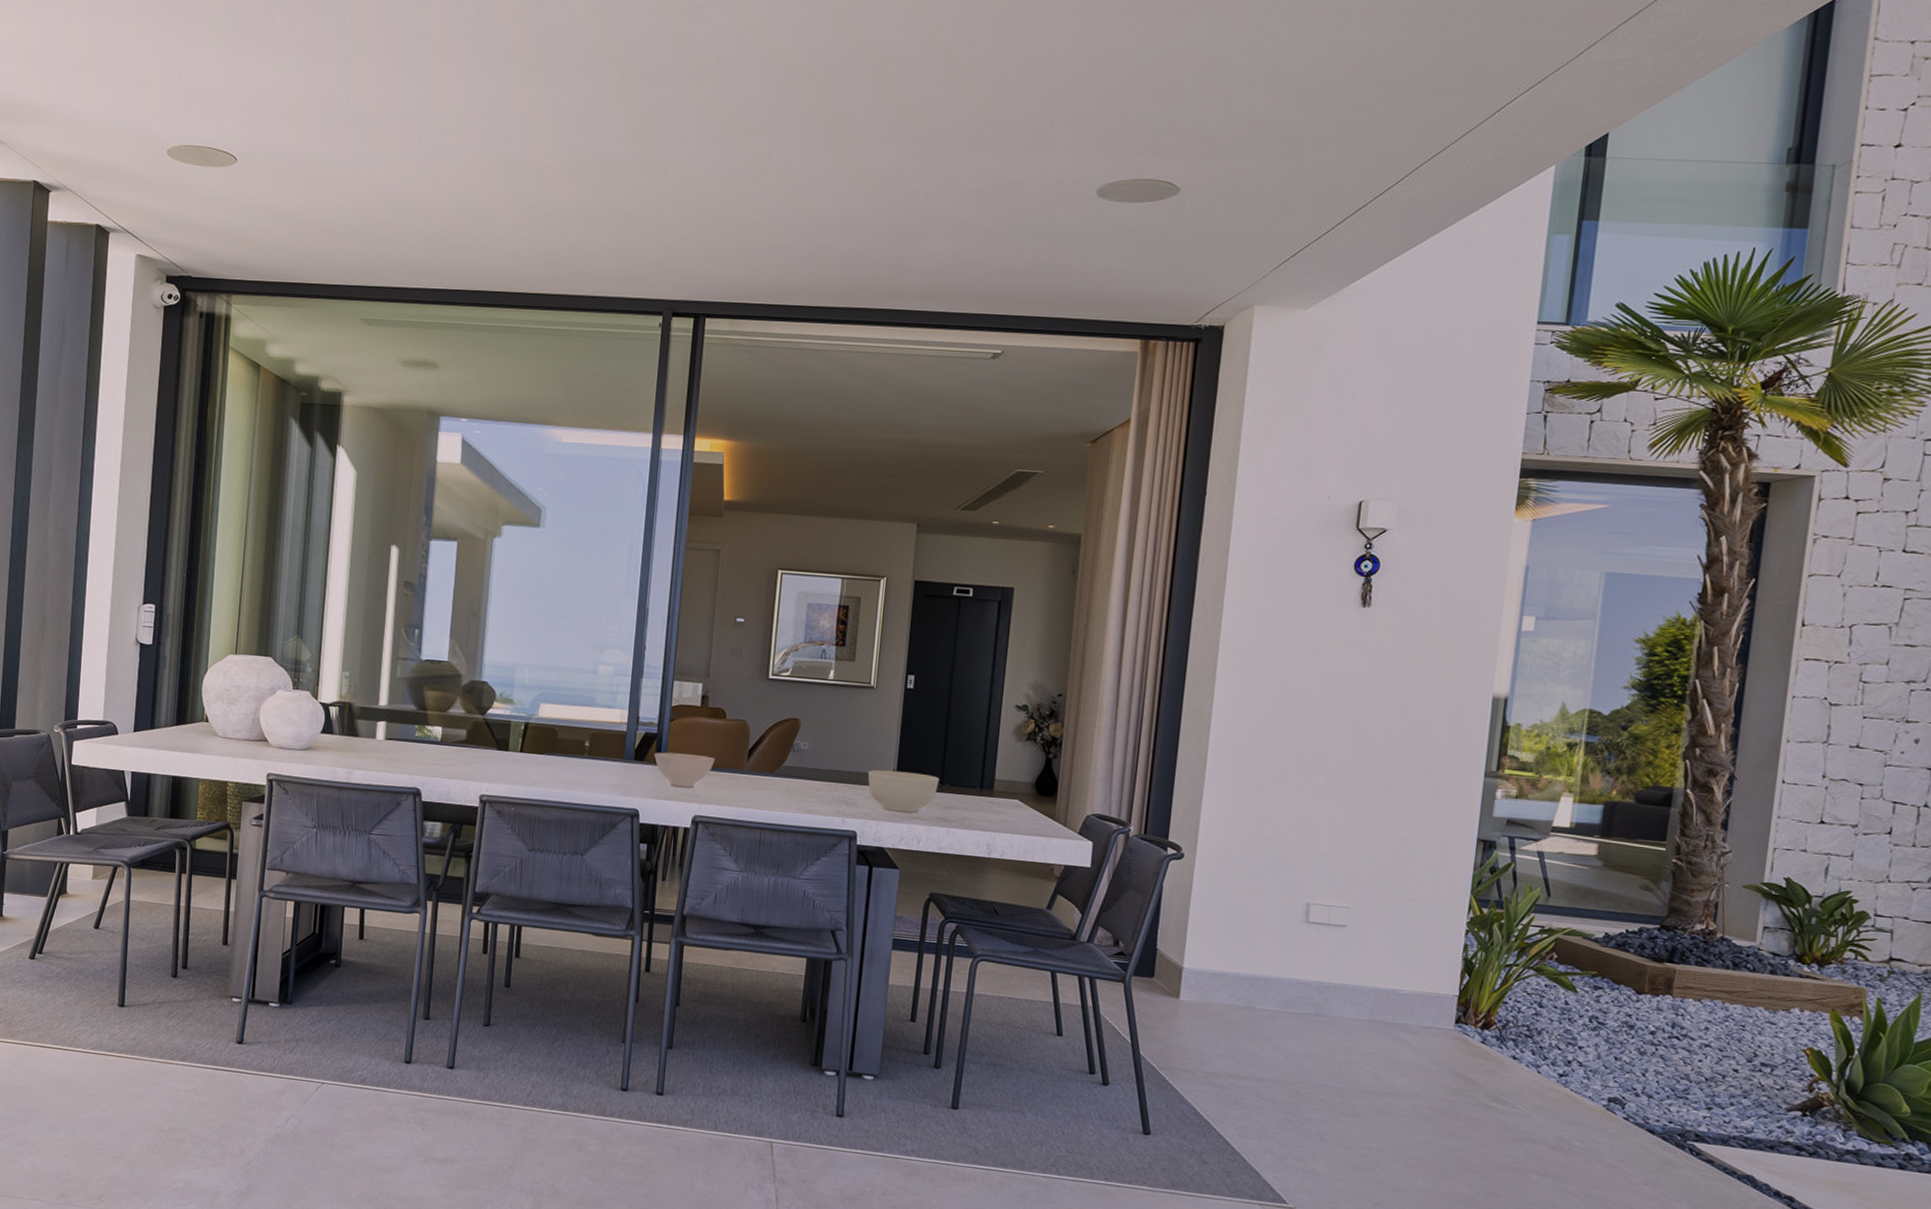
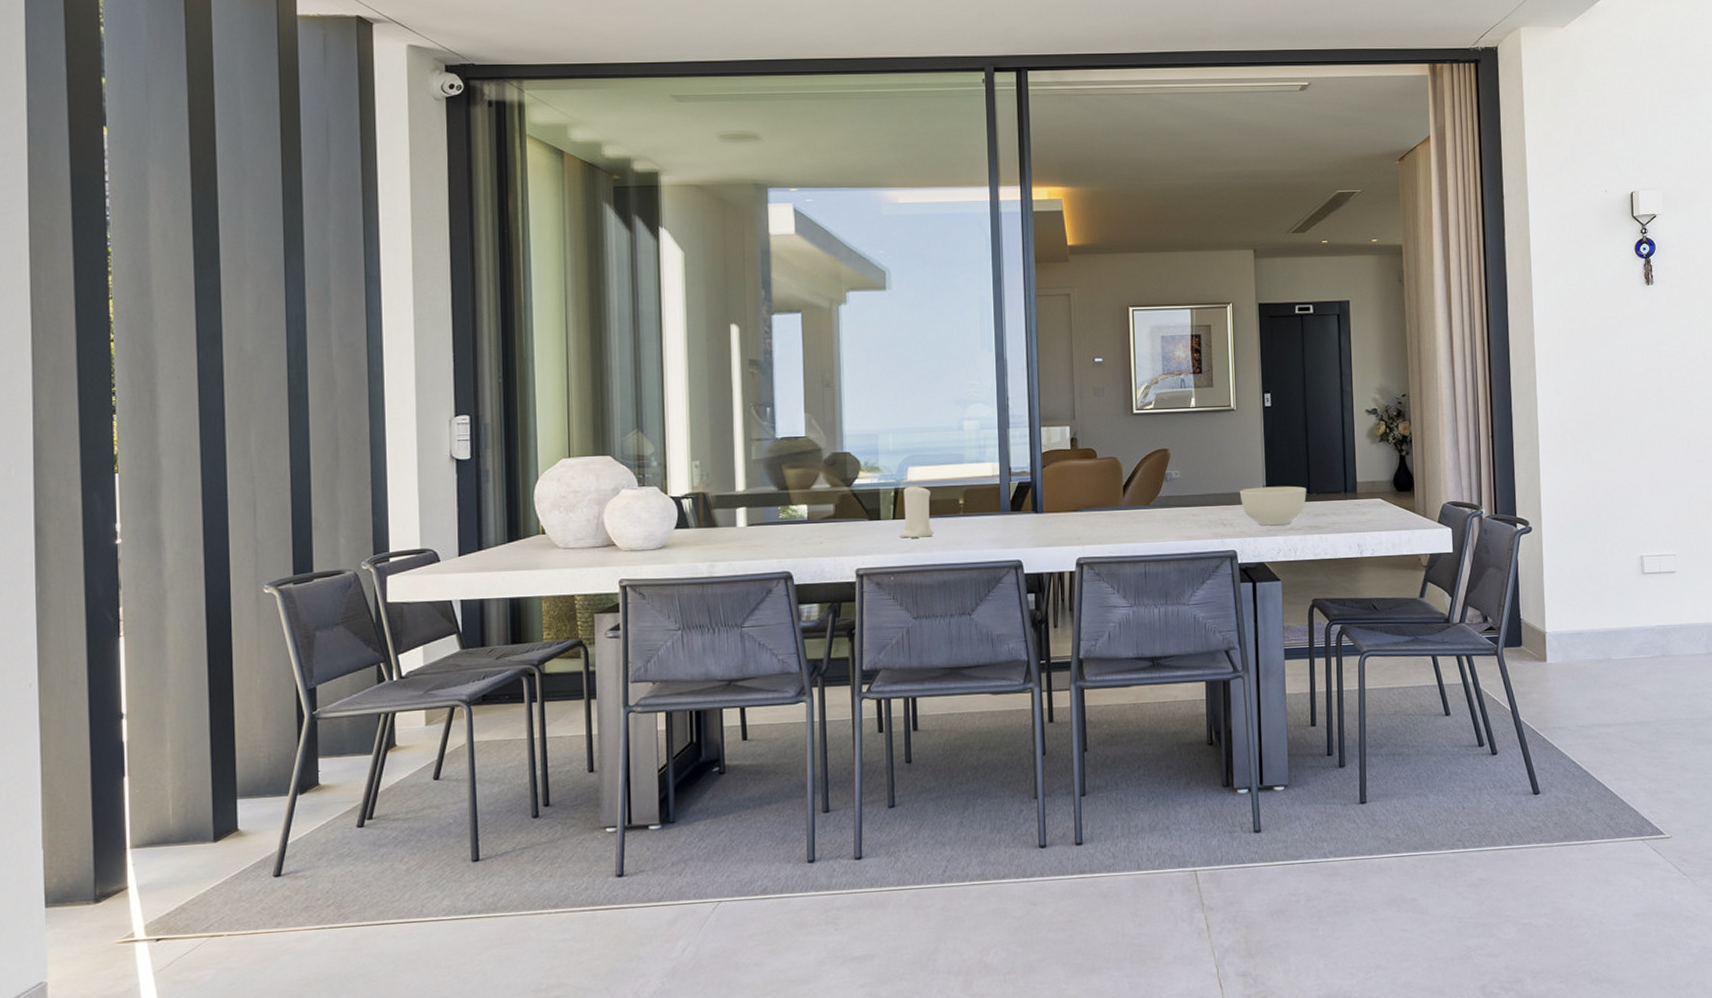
candle: none [523,720,559,774] -> present [898,483,934,538]
bowl: present [653,752,715,789] -> none [1030,497,1091,533]

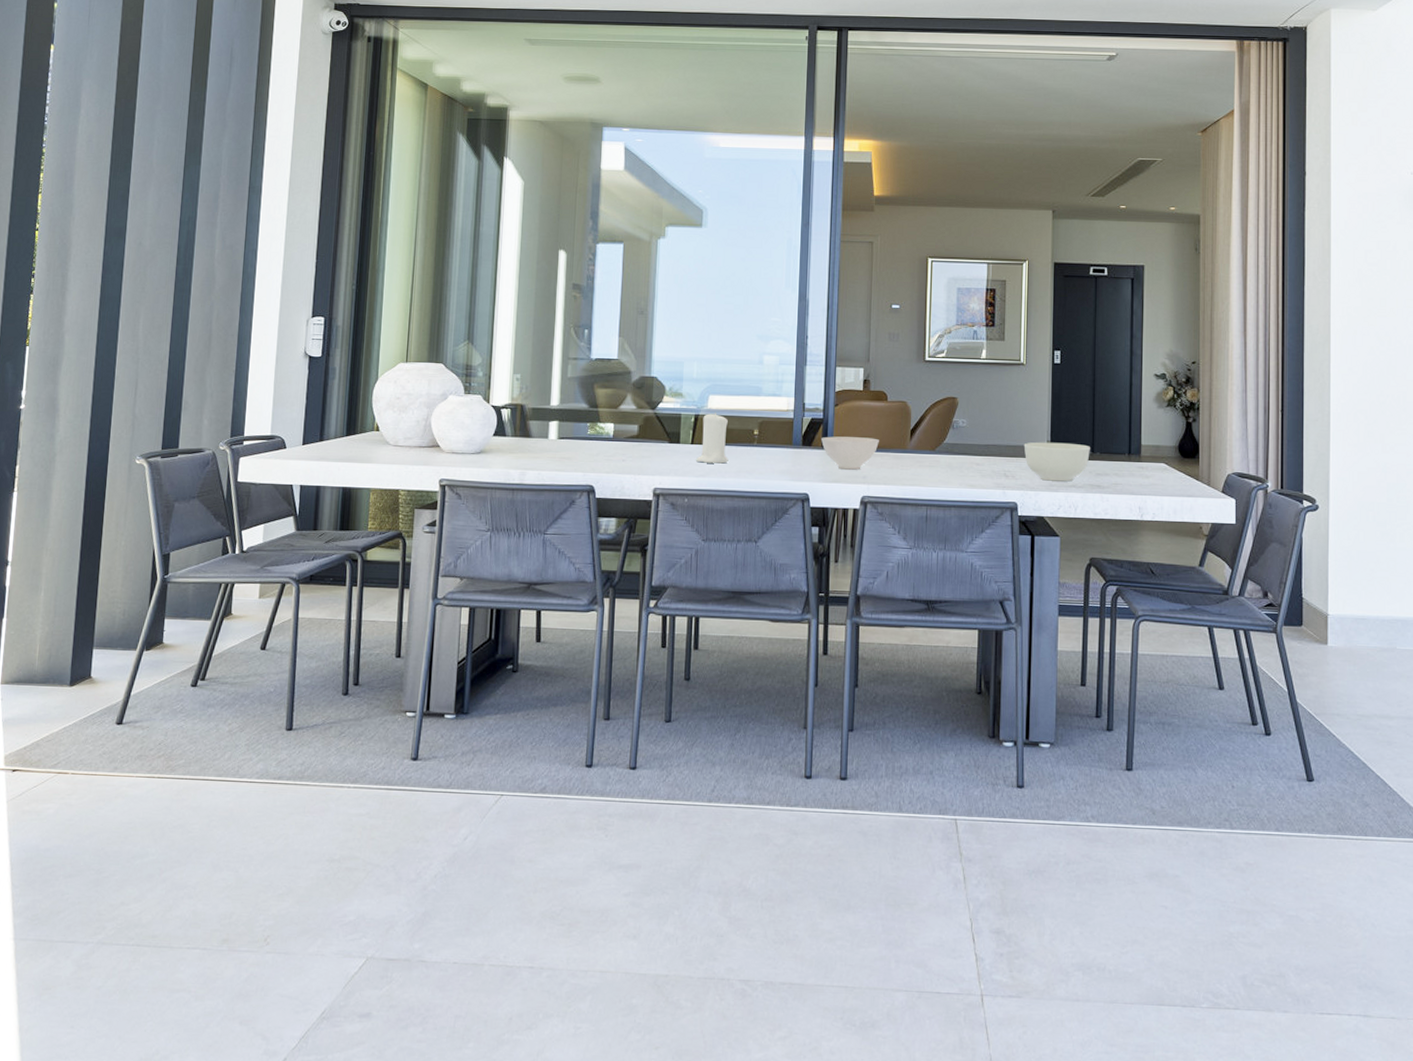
bowl: none [1030,497,1091,533] -> present [820,436,879,470]

